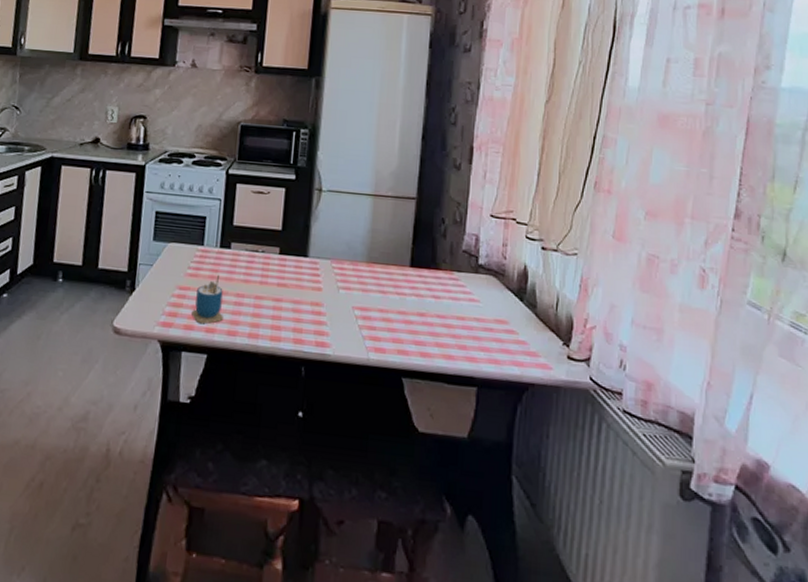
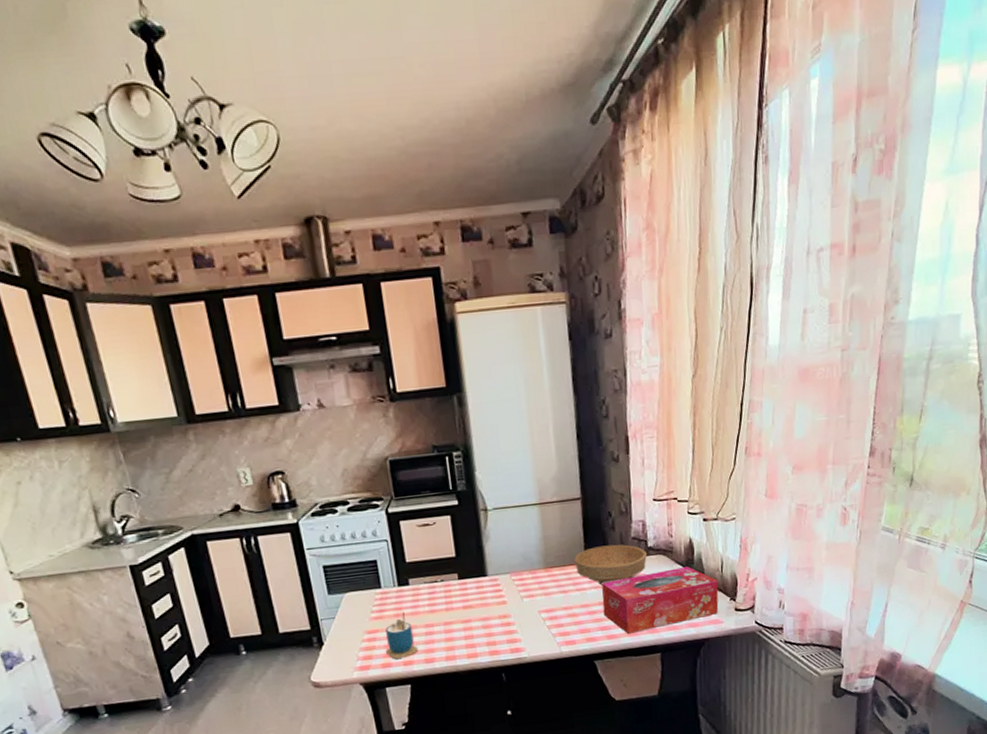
bowl: none [398,251,477,295] -> present [574,544,648,586]
tissue box: none [420,292,551,358] -> present [602,567,719,634]

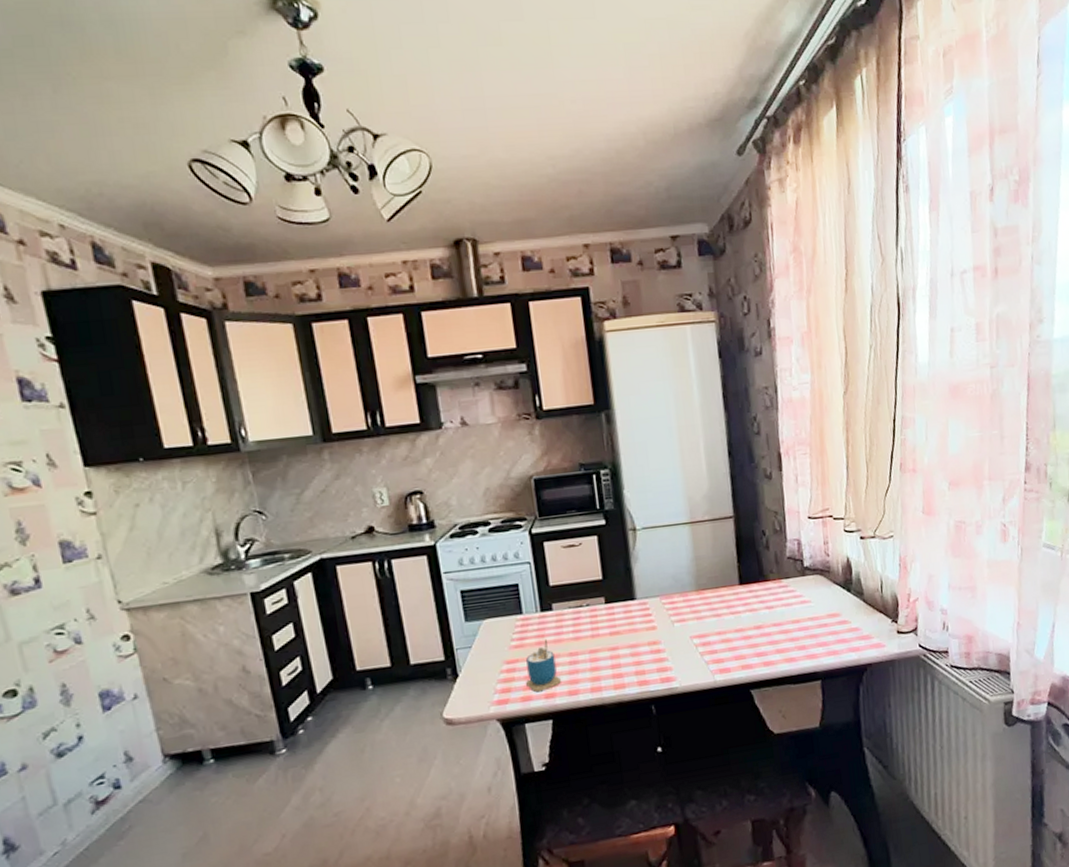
bowl: present [574,544,648,586] -> none [727,564,804,608]
tissue box: present [602,567,719,634] -> none [757,587,880,660]

